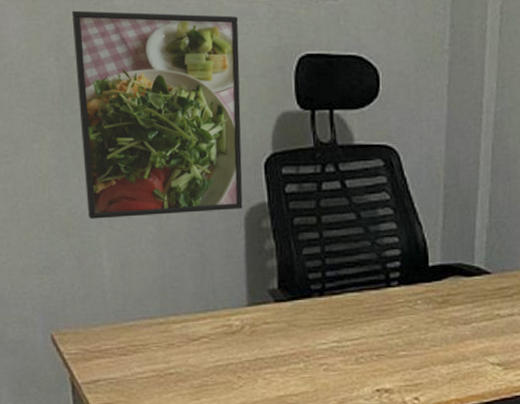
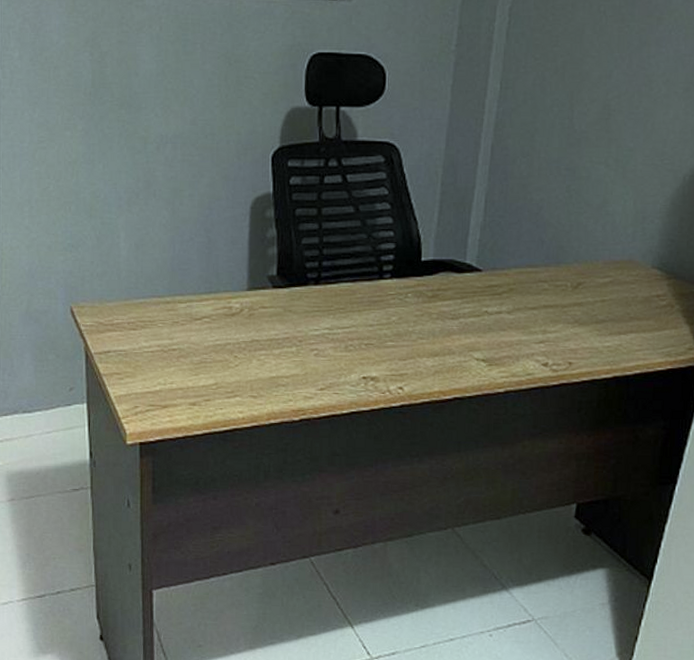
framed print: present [71,10,243,219] -> none [106,9,256,203]

